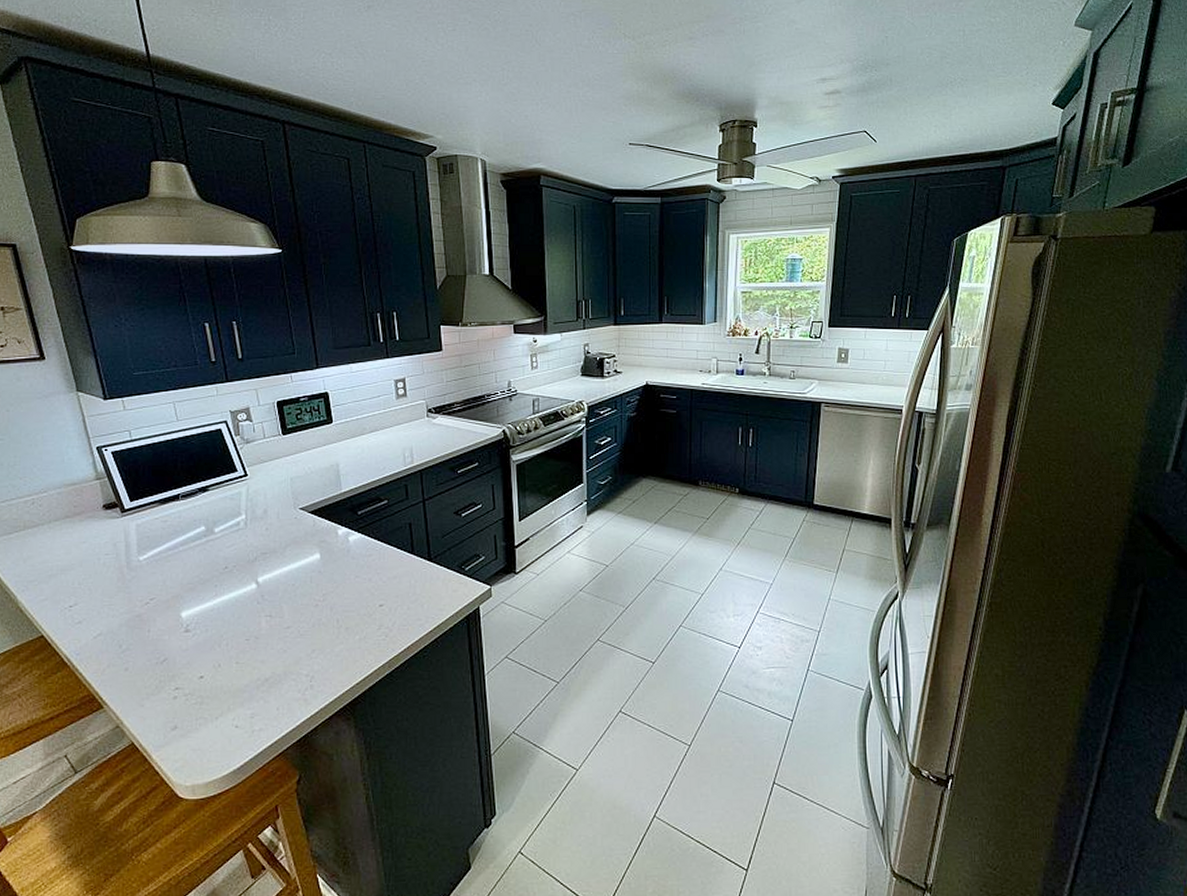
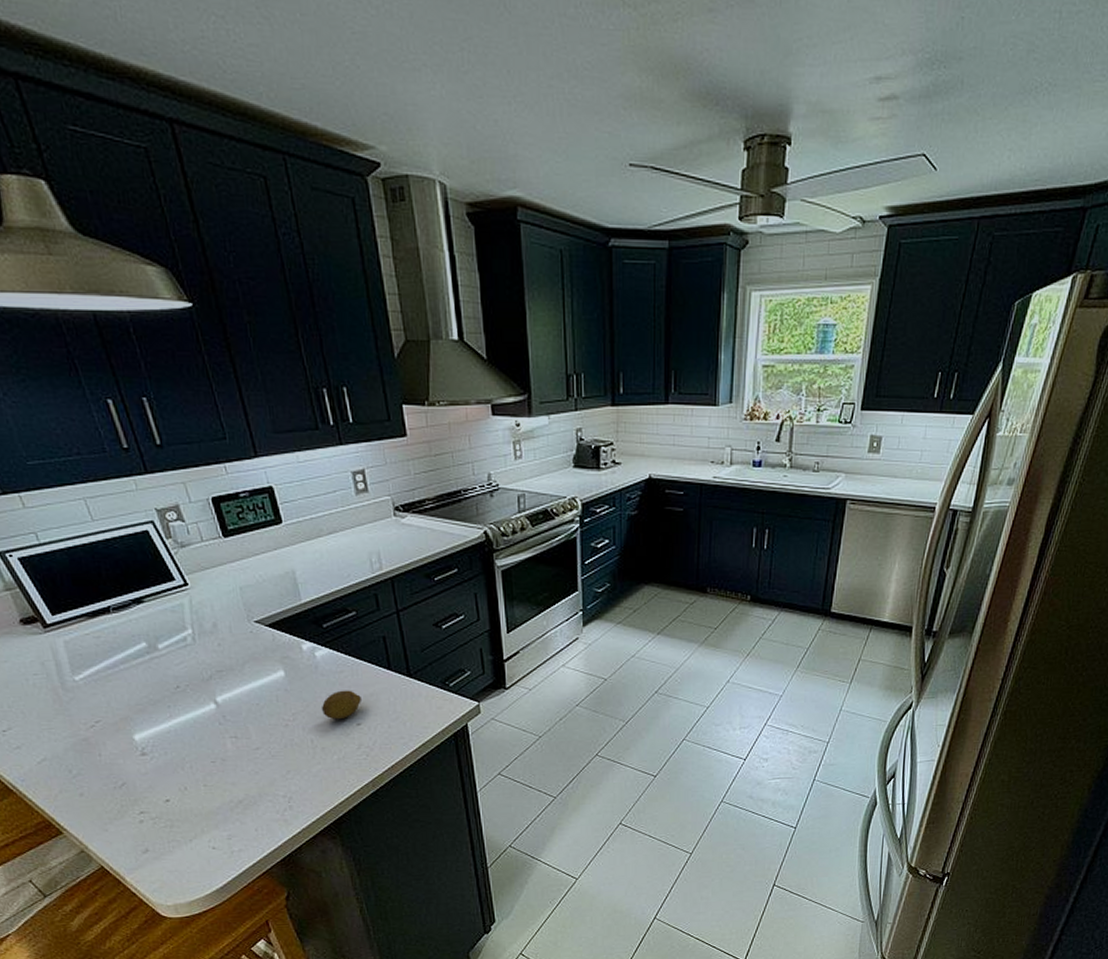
fruit: none [348,572,385,601] -> present [321,690,361,720]

